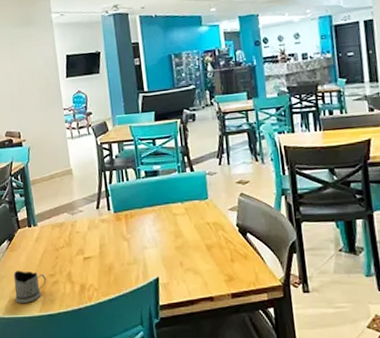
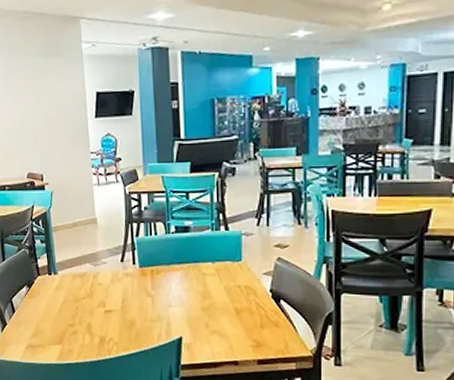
tea glass holder: present [13,271,47,303] -> none [31,318,65,350]

